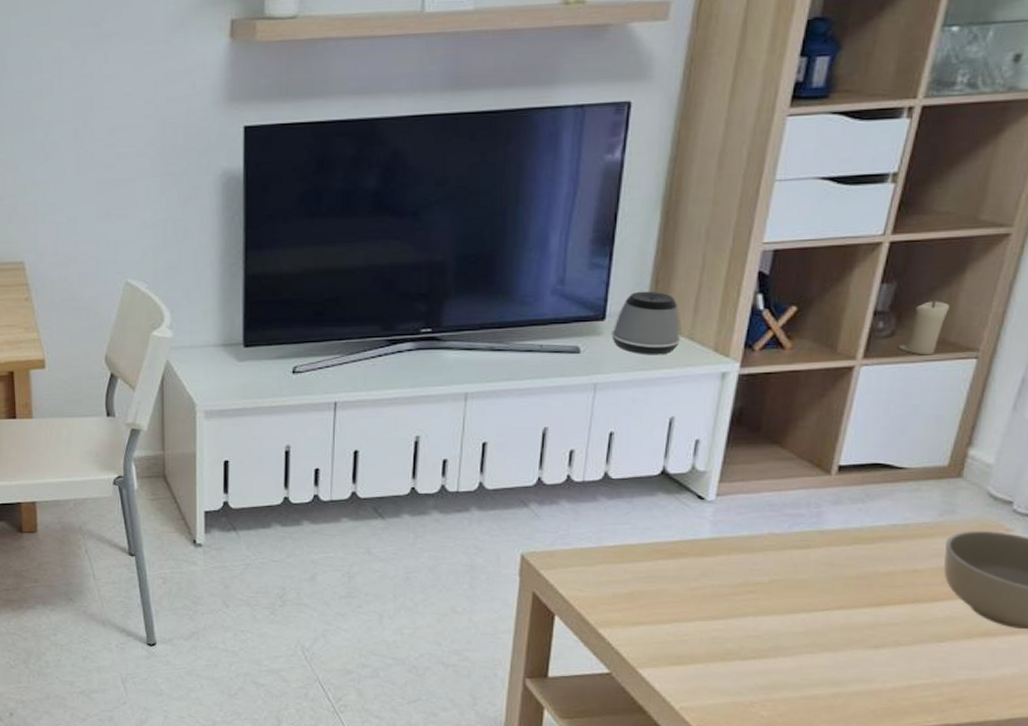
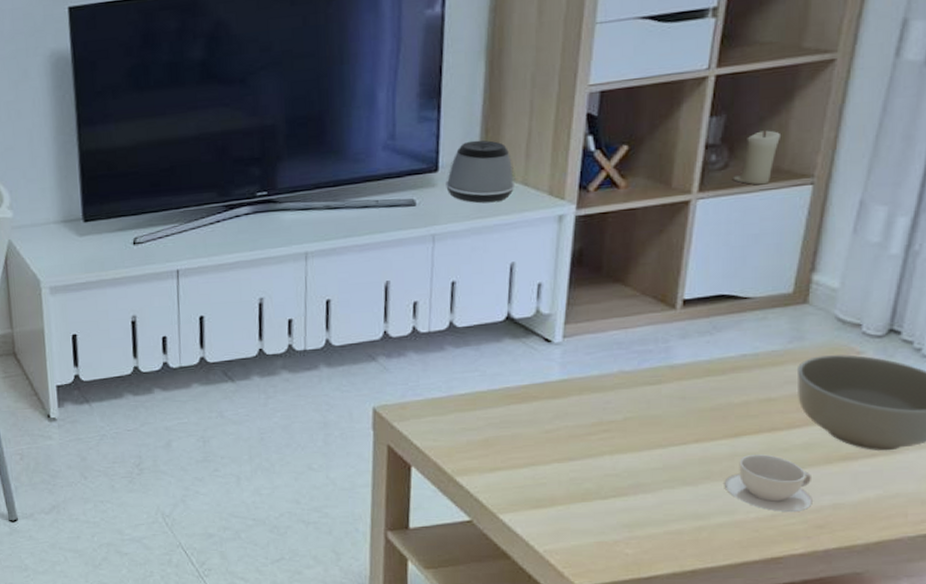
teacup: none [863,625,952,685] -> present [724,454,813,513]

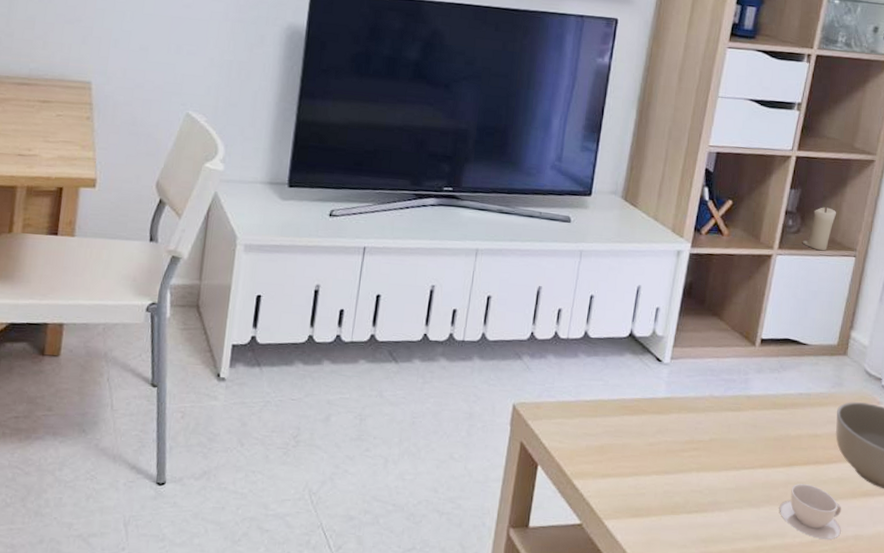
speaker: present [446,140,516,204] -> none [595,174,649,231]

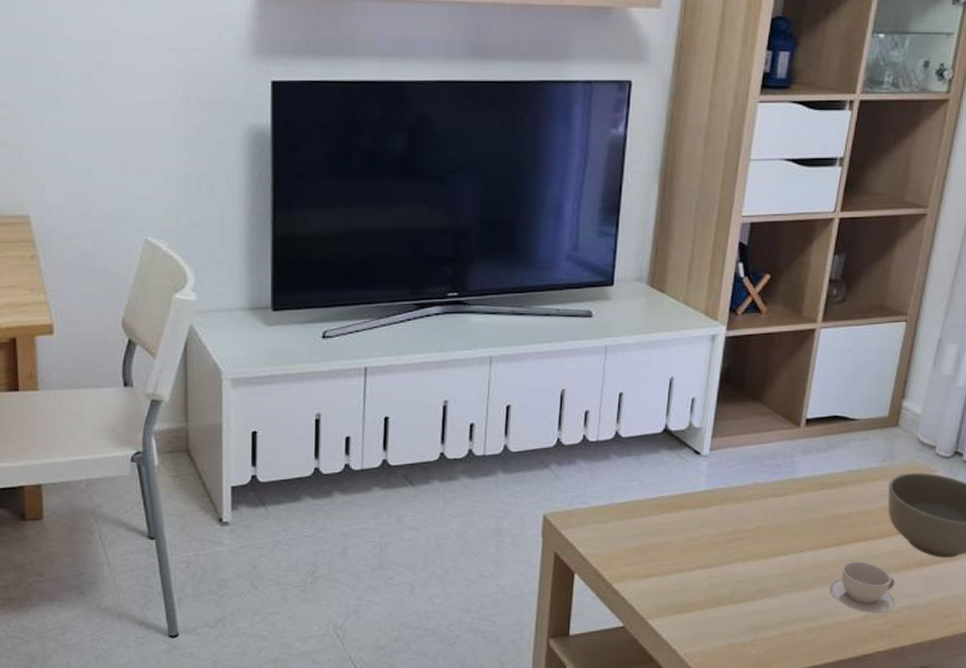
candle: present [802,207,837,251] -> none [848,271,886,319]

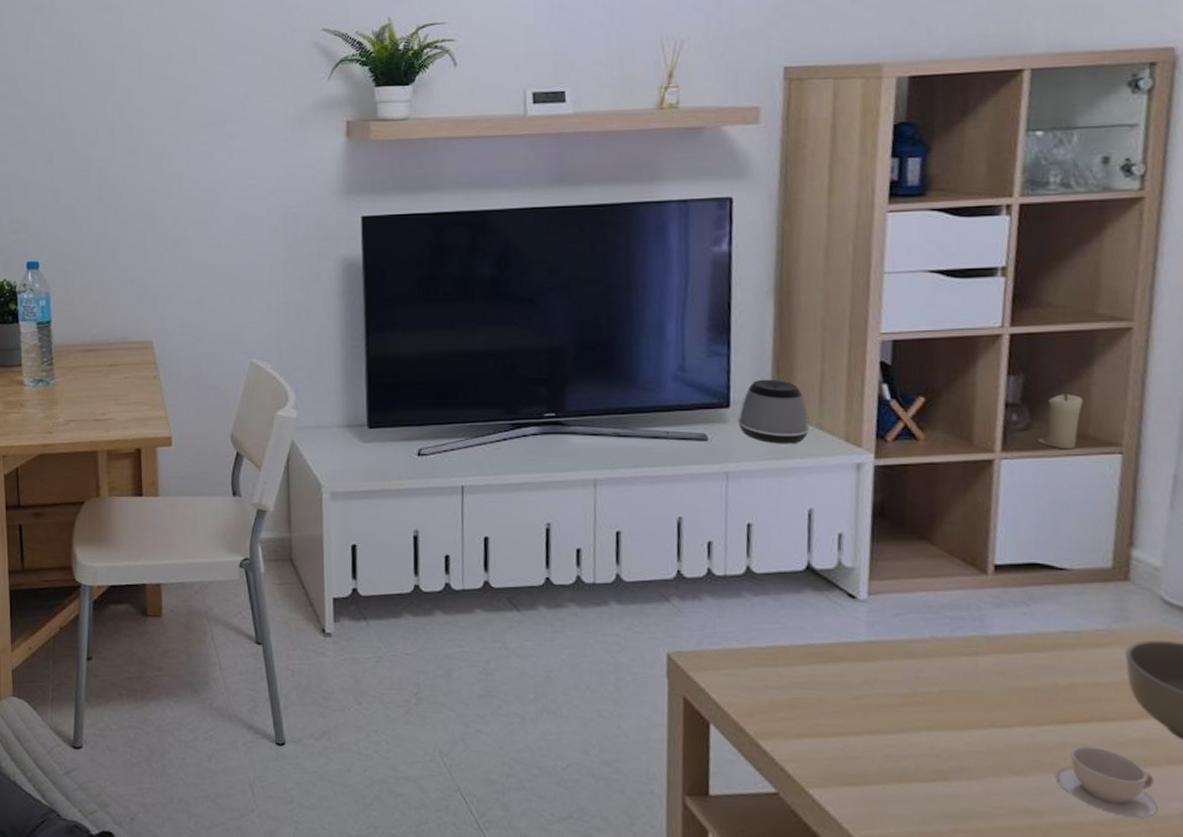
speaker: none [619,258,678,319] -> present [738,379,810,444]
candle: none [848,271,886,319] -> present [1036,394,1084,450]

